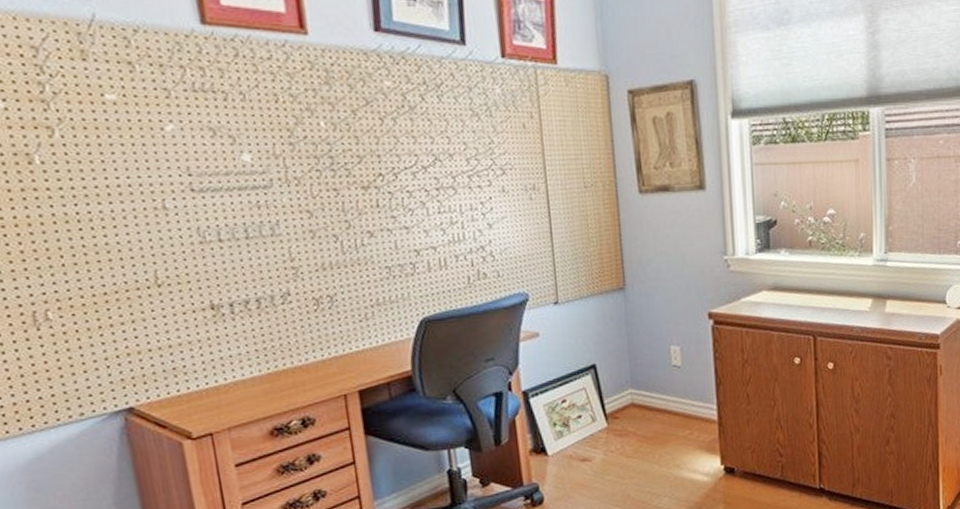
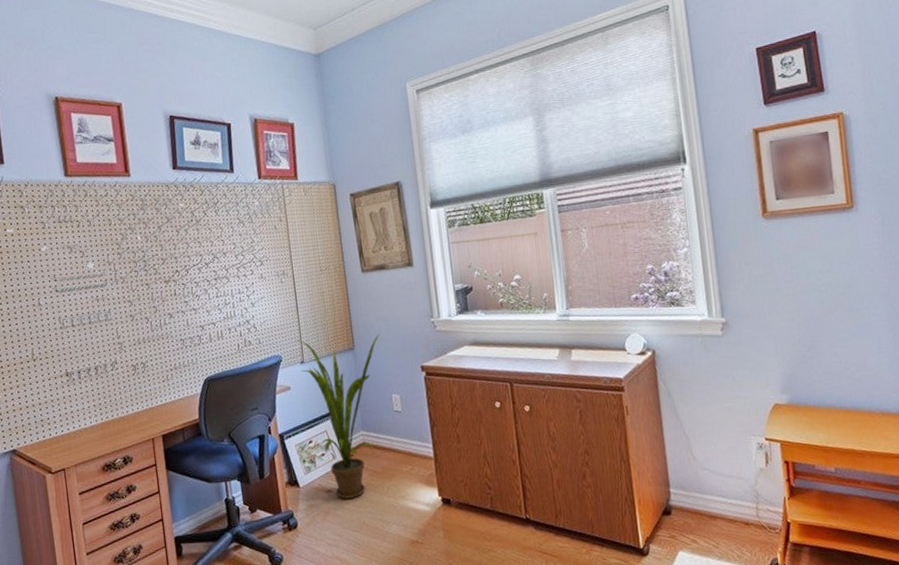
house plant: none [548,272,658,469] -> present [296,335,380,499]

